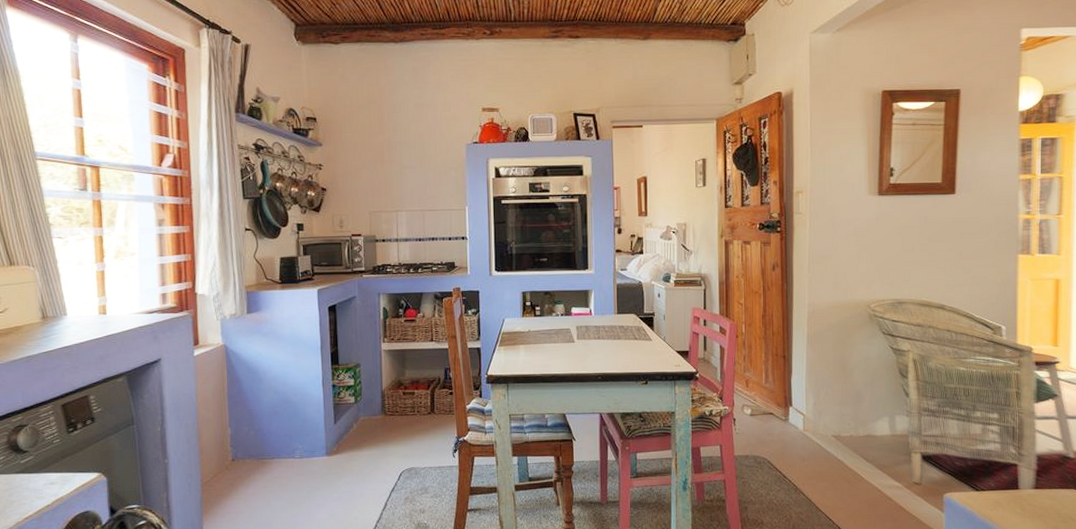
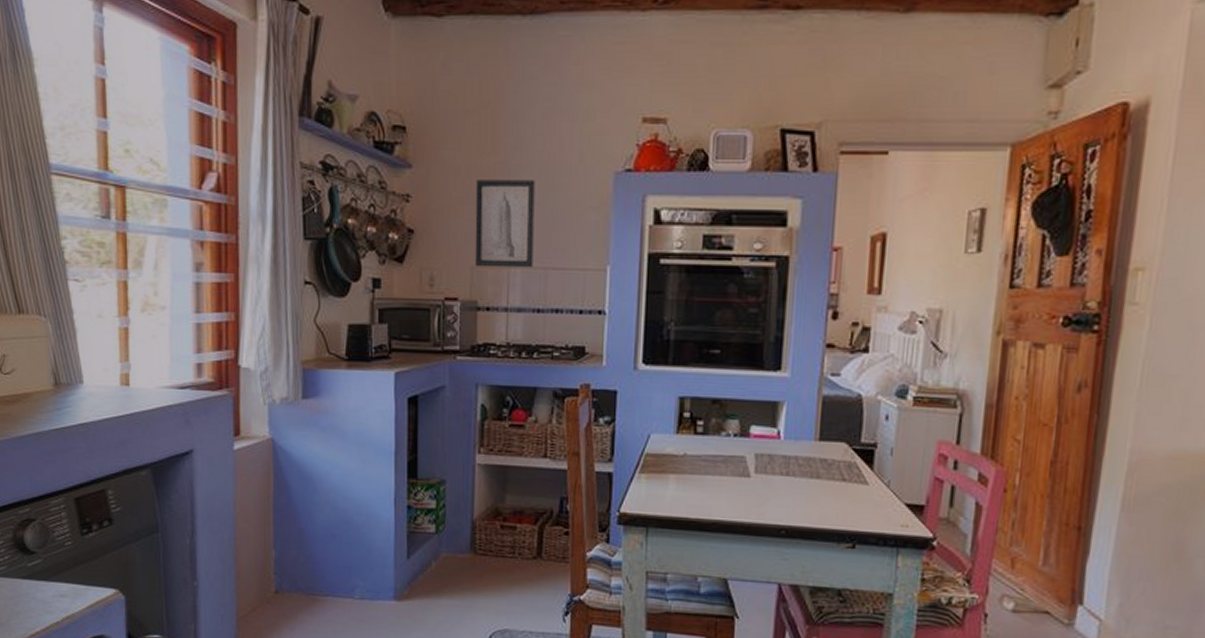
wall art: none [369,151,414,212] -> present [474,180,535,268]

